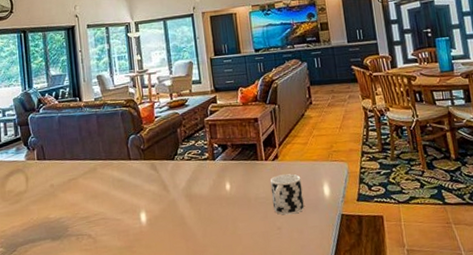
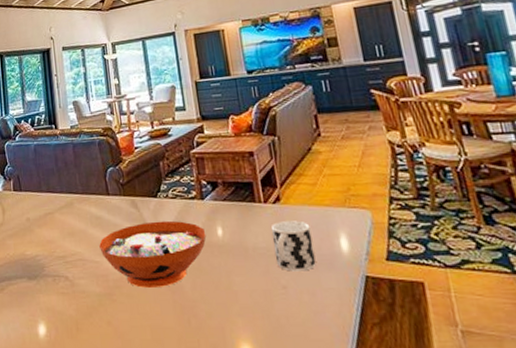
decorative bowl: none [120,179,217,239] -> present [98,220,207,288]

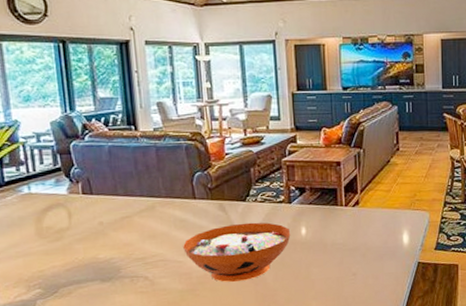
cup: present [271,220,316,272] -> none [348,221,382,262]

